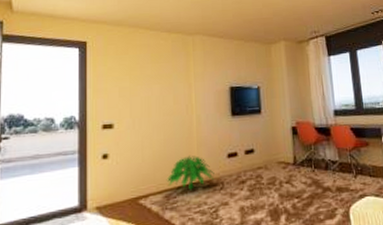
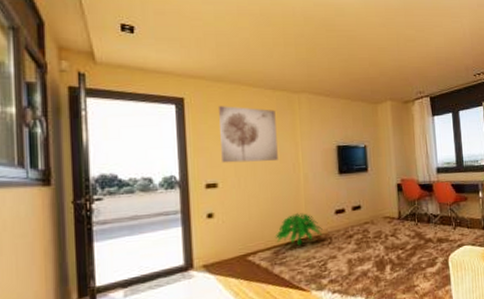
wall art: none [118,48,172,104] -> present [219,106,278,163]

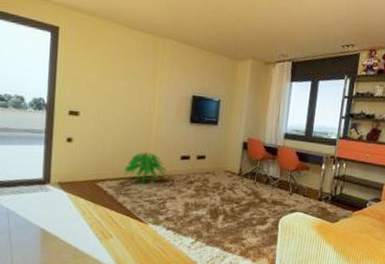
wall art: present [219,106,278,163] -> none [86,40,140,100]

